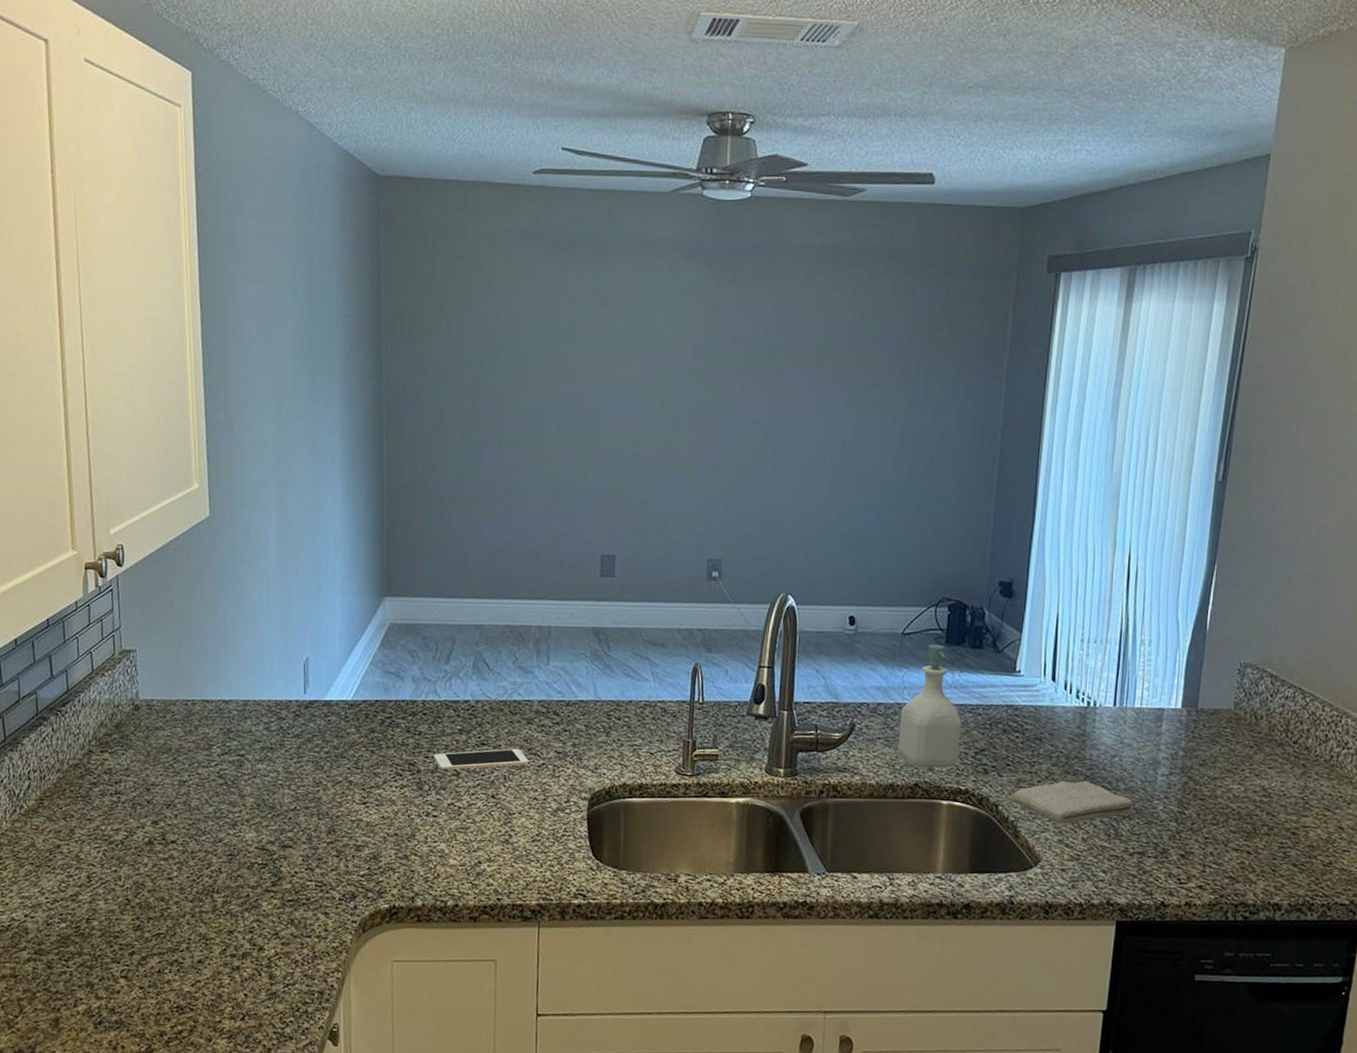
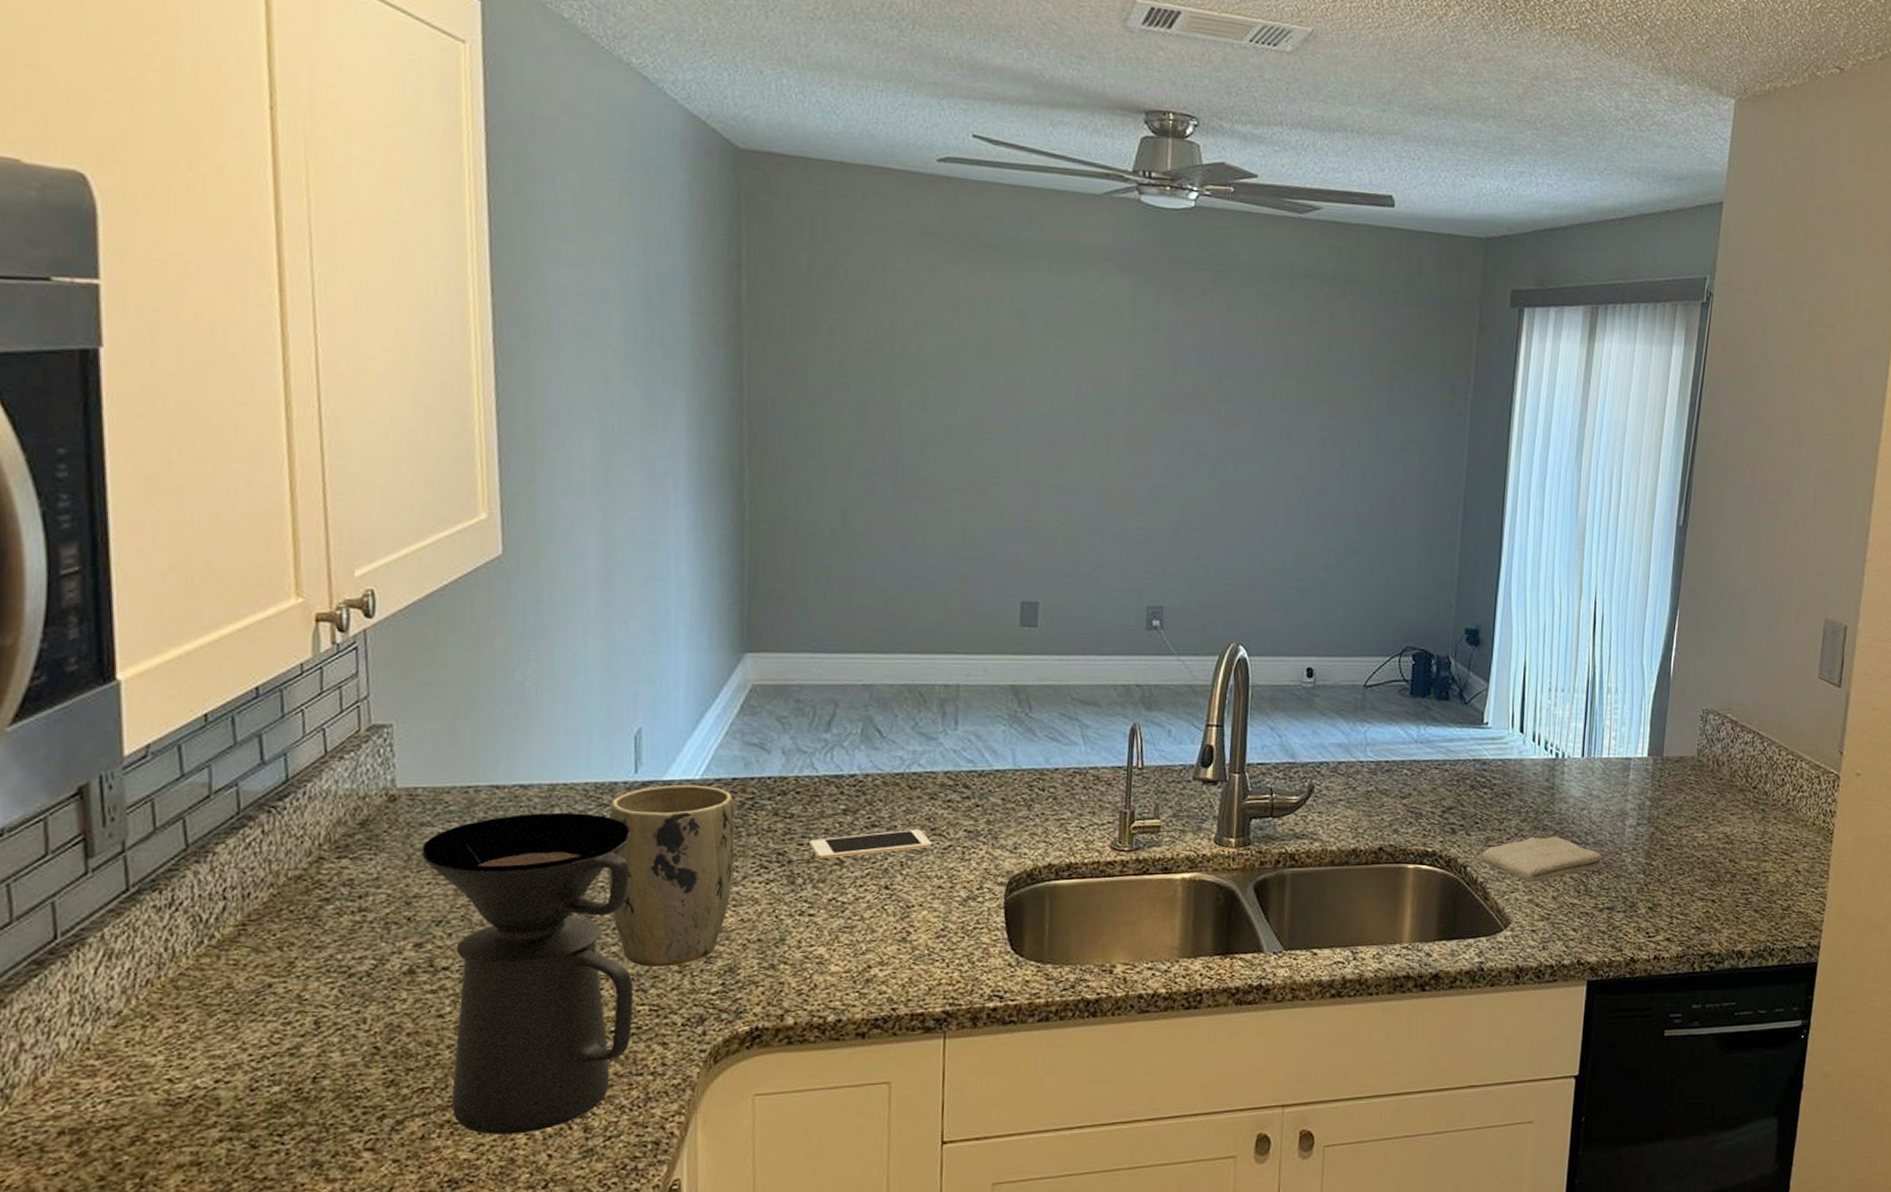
coffee maker: none [156,723,304,976] -> present [421,812,634,1135]
plant pot: none [284,704,378,852] -> present [607,784,735,967]
soap bottle: present [898,644,961,768] -> none [1361,696,1428,830]

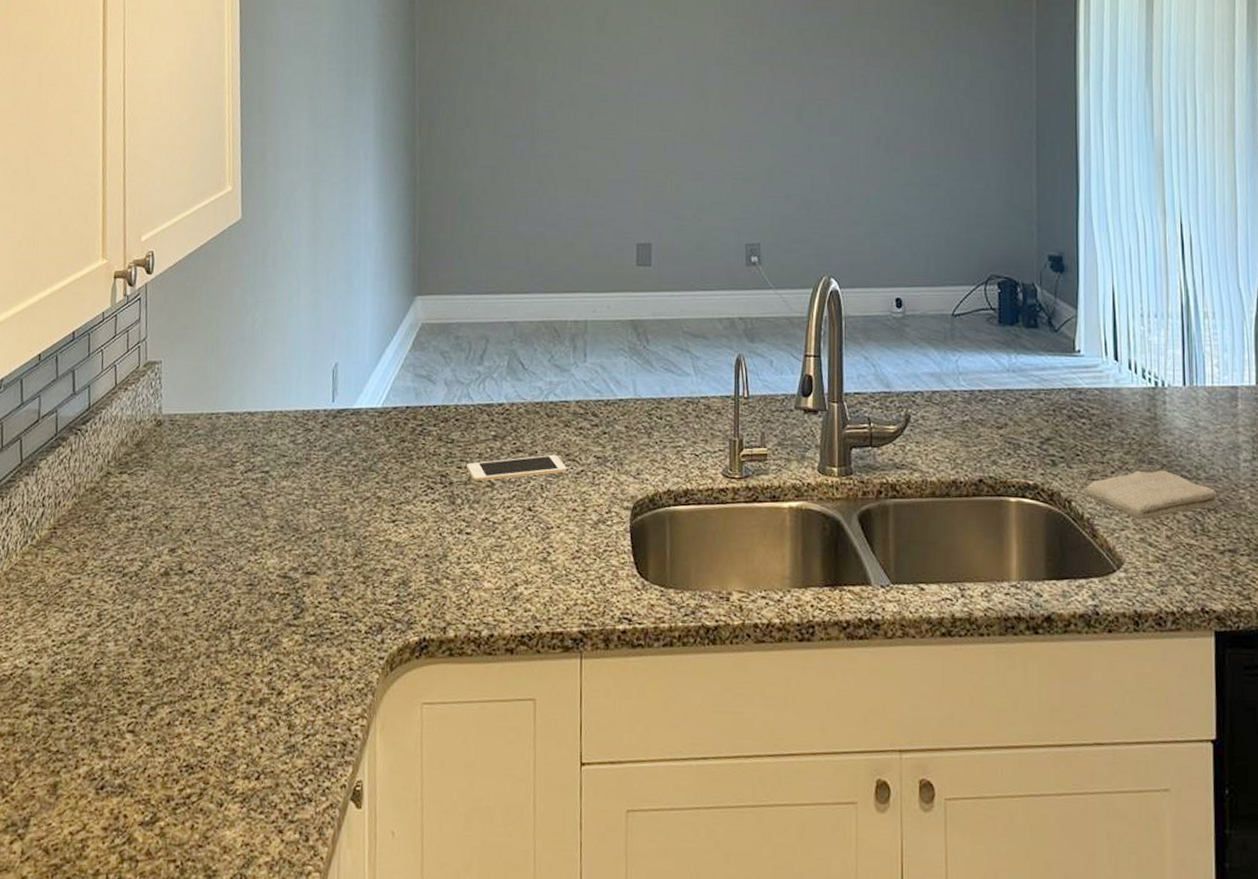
coffee maker: present [421,812,634,1135] -> none [177,436,329,727]
plant pot: present [607,784,735,967] -> none [310,412,408,578]

